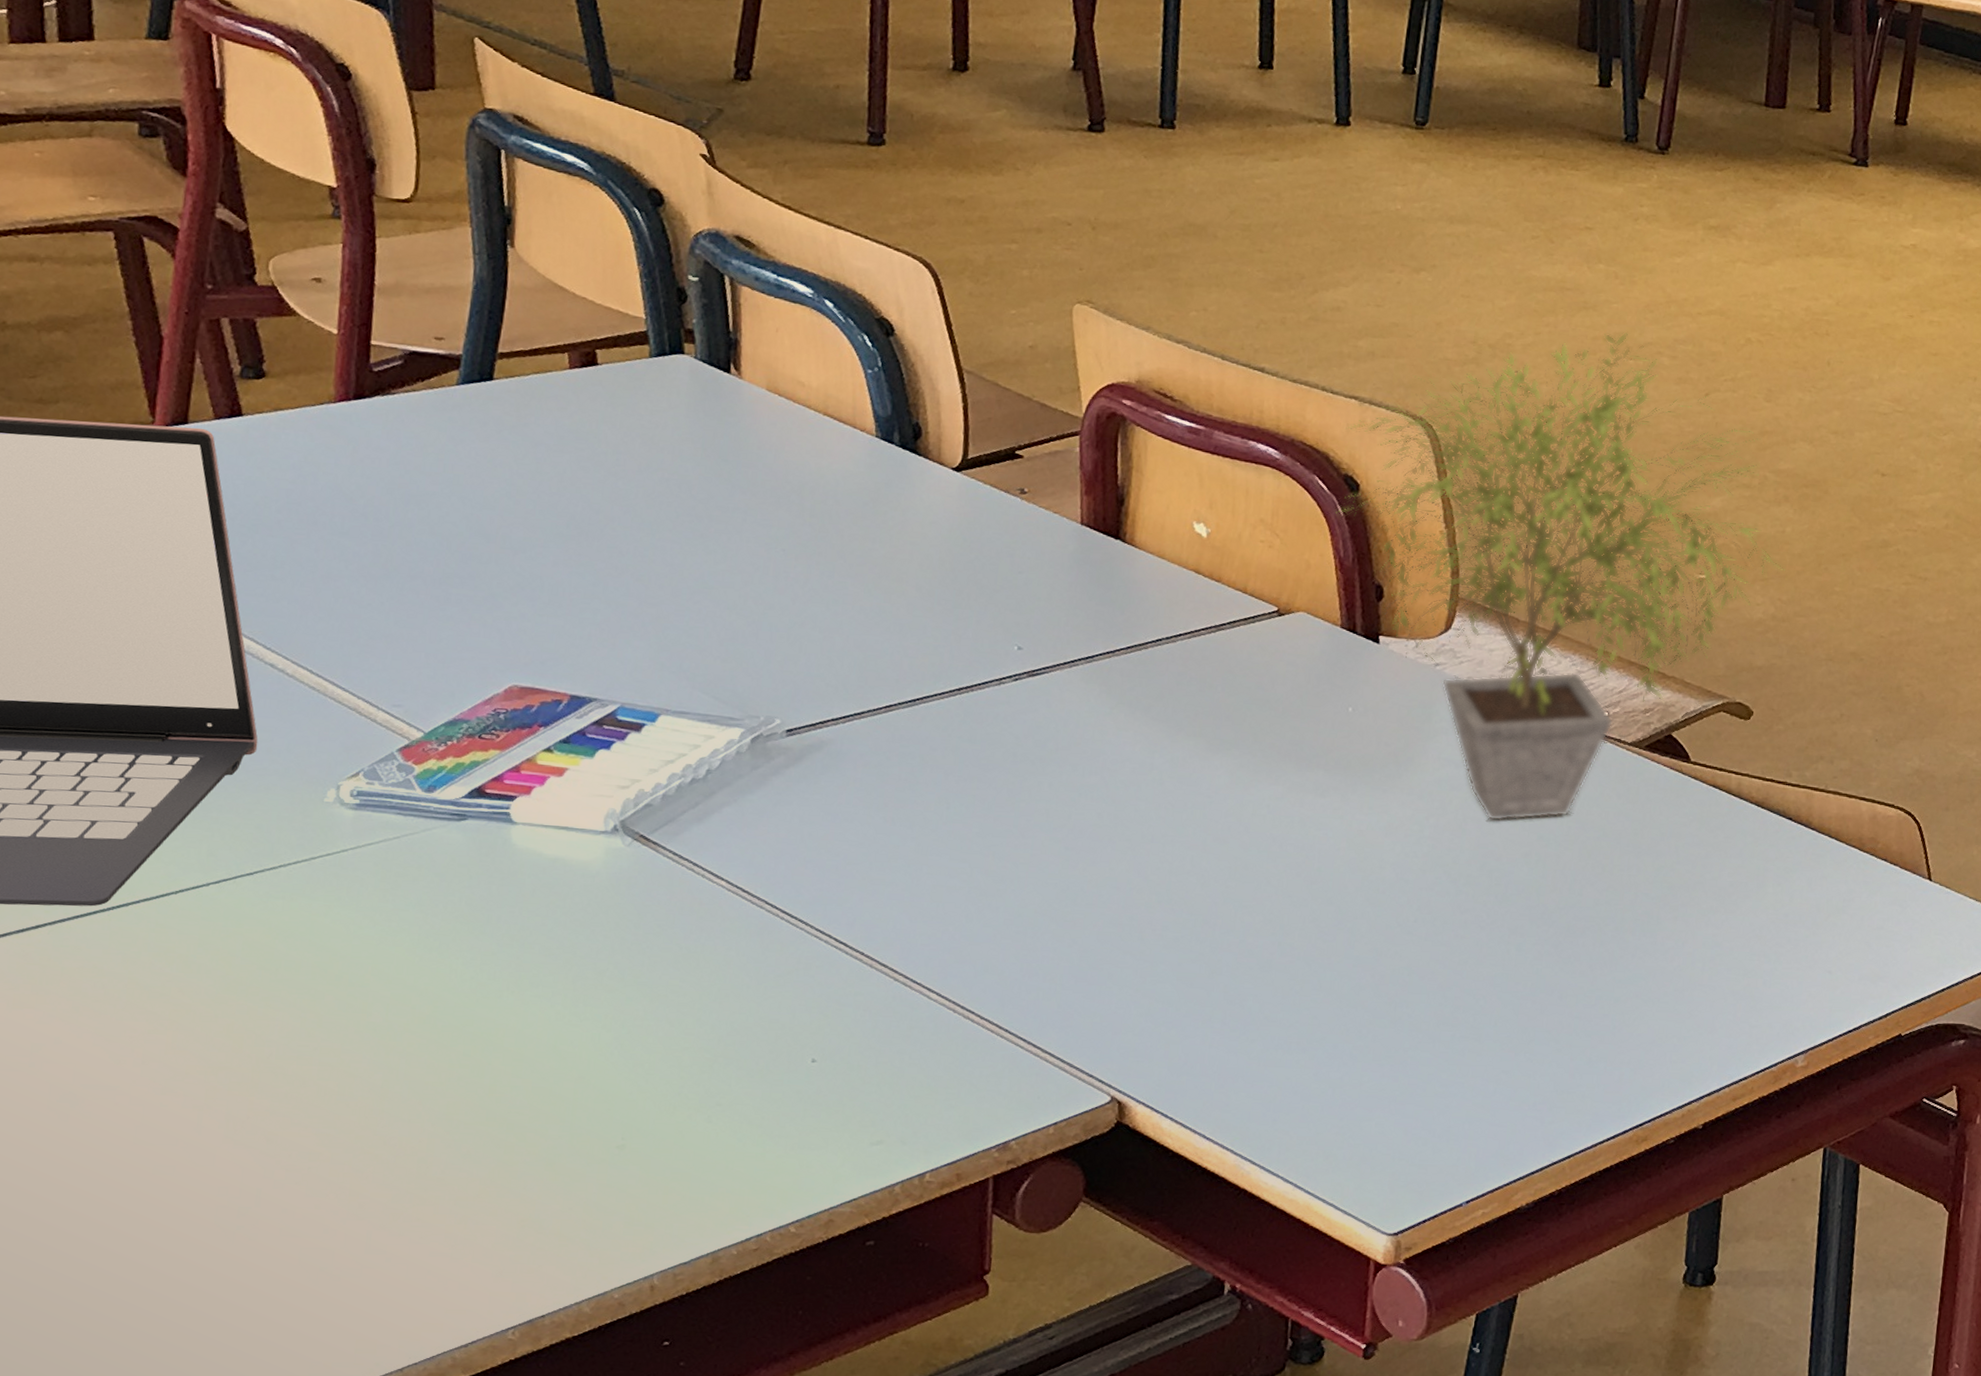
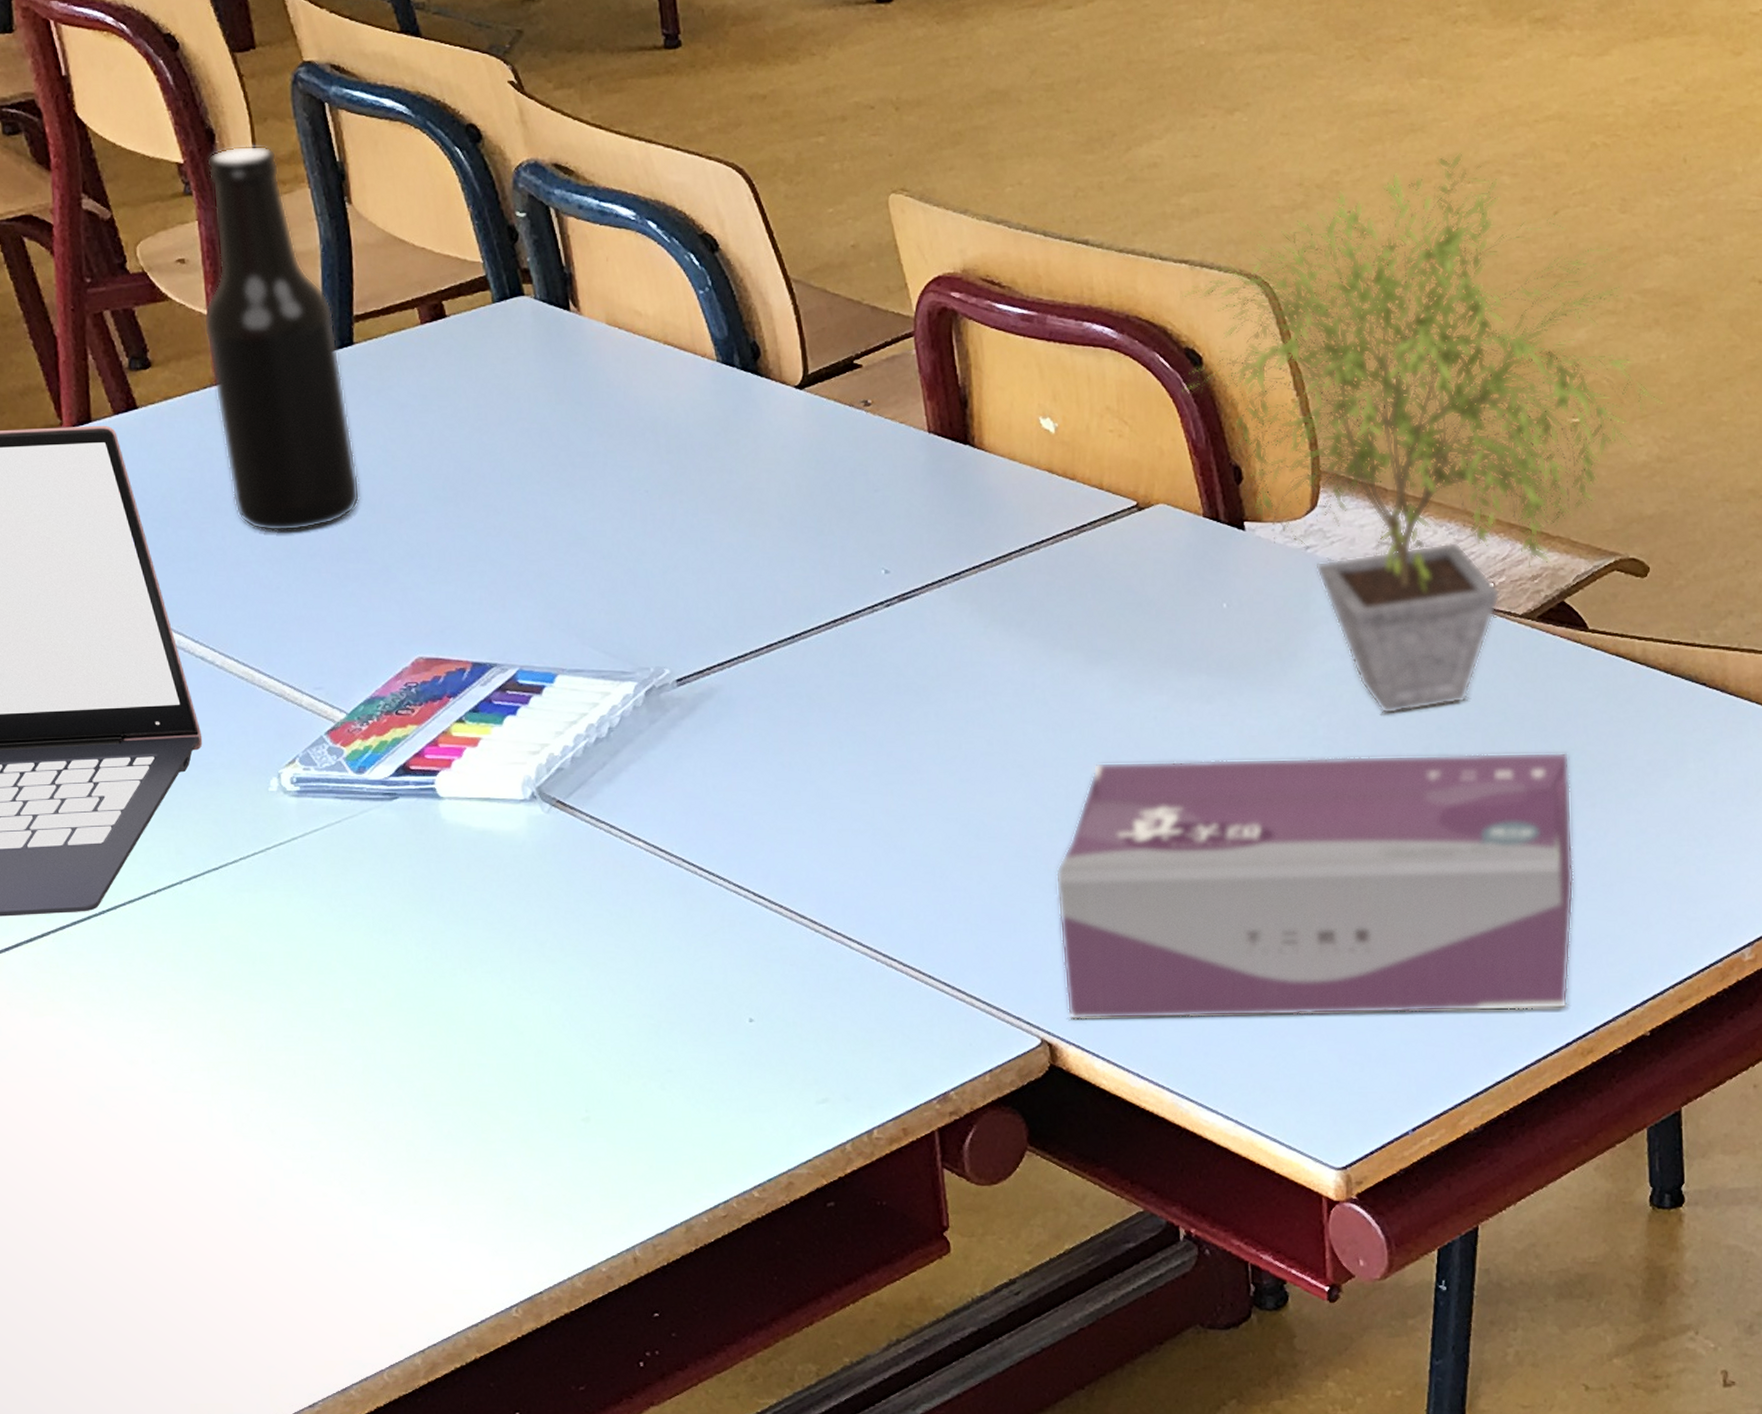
beer bottle: none [330,178,477,552] -> present [203,145,360,533]
tissue box: none [1141,842,1659,1100] -> present [1055,752,1575,1021]

